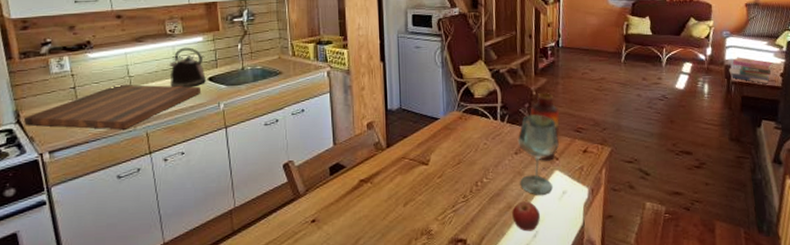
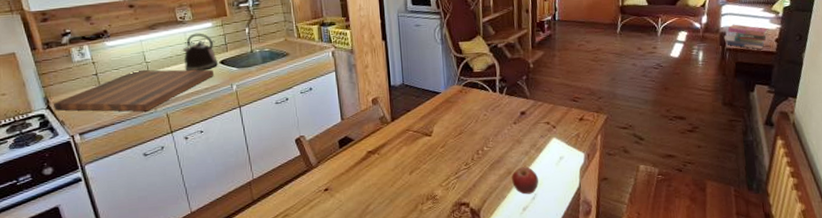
wine glass: present [517,114,559,195] -> none [516,86,556,161]
vase: present [530,92,560,161] -> none [527,64,557,130]

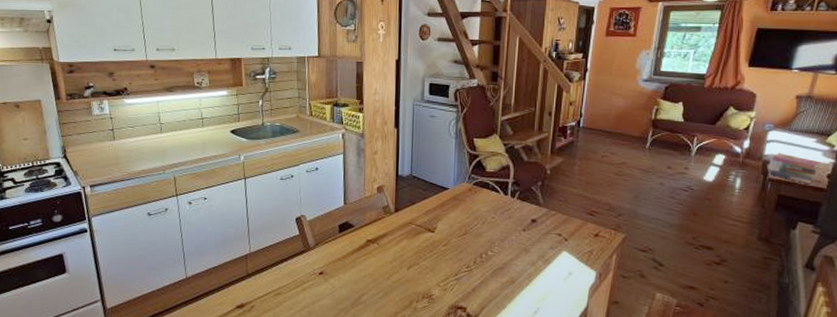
cutting board: present [53,69,215,112] -> none [69,130,224,172]
kettle: present [182,33,219,72] -> none [195,100,230,138]
fruit: present [512,167,538,195] -> none [514,277,543,307]

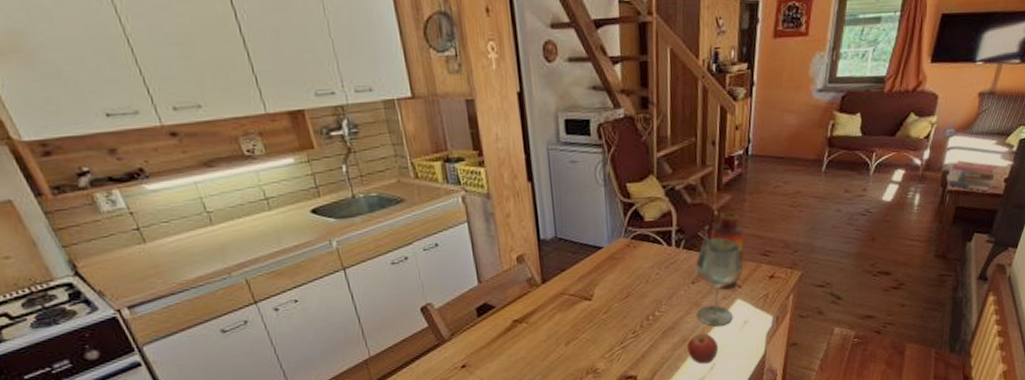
fruit: none [514,277,543,307] -> present [687,333,718,364]
wine glass: none [525,193,570,274] -> present [695,237,742,327]
vase: none [542,172,574,241] -> present [710,211,745,290]

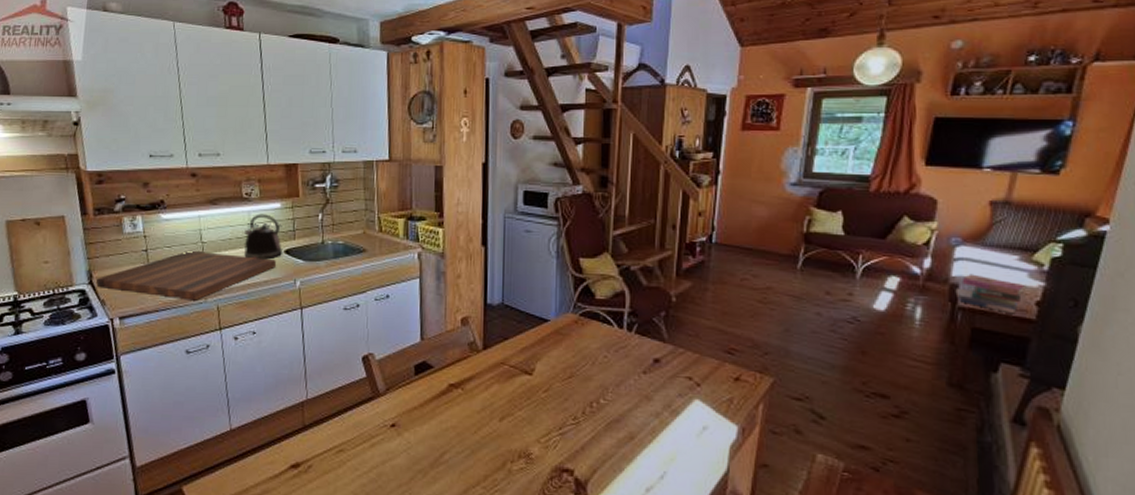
cutting board: none [81,221,305,278] -> present [95,250,277,301]
kettle: none [255,171,310,224] -> present [243,213,283,260]
fruit: present [687,333,718,364] -> none [634,432,670,471]
wine glass: present [695,237,742,327] -> none [647,326,702,428]
vase: present [710,211,745,290] -> none [666,299,707,386]

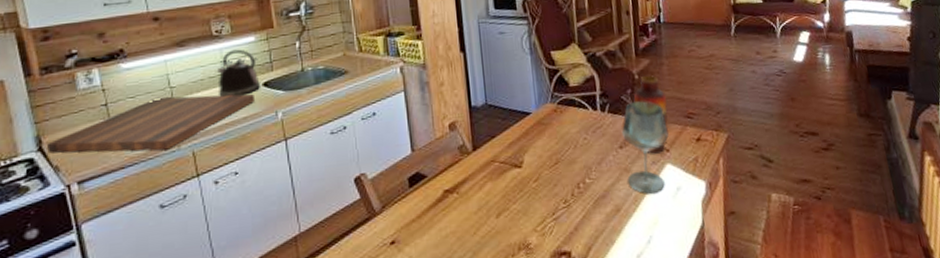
wine glass: none [647,326,702,428] -> present [621,101,669,194]
vase: none [666,299,707,386] -> present [632,75,668,154]
books: present [955,274,1025,314] -> none [850,21,899,50]

